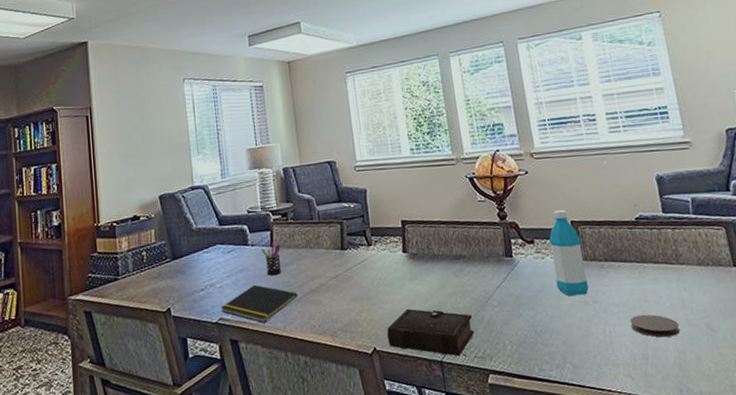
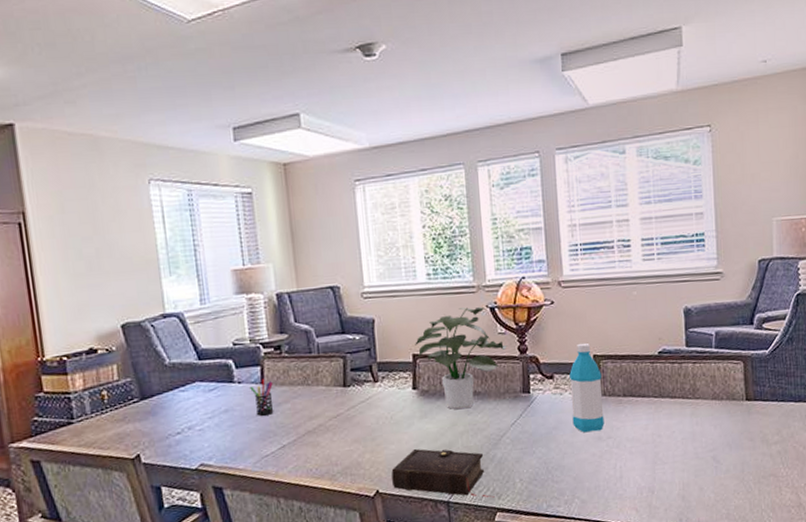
notepad: present [221,284,298,323] -> none [202,426,293,468]
potted plant: none [403,177,488,272] -> present [415,306,508,410]
coaster: present [630,314,681,338] -> none [641,449,688,471]

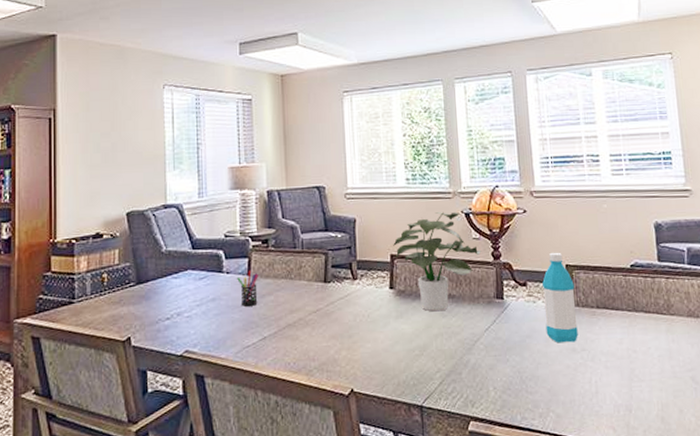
book: present [391,448,495,498] -> none [366,348,468,405]

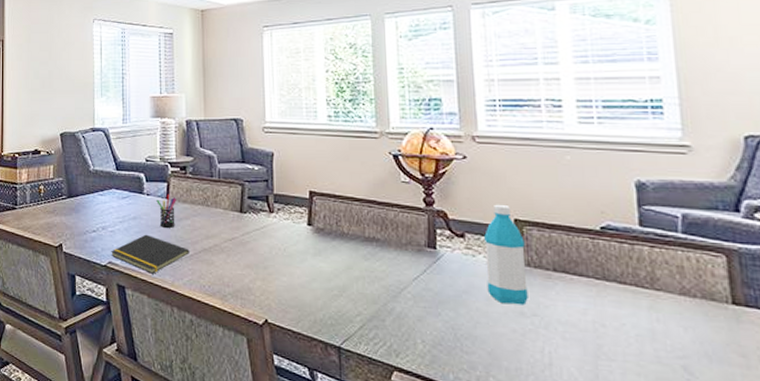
notepad: none [188,315,273,358] -> present [111,234,190,274]
potted plant: present [393,211,482,312] -> none [312,152,412,254]

